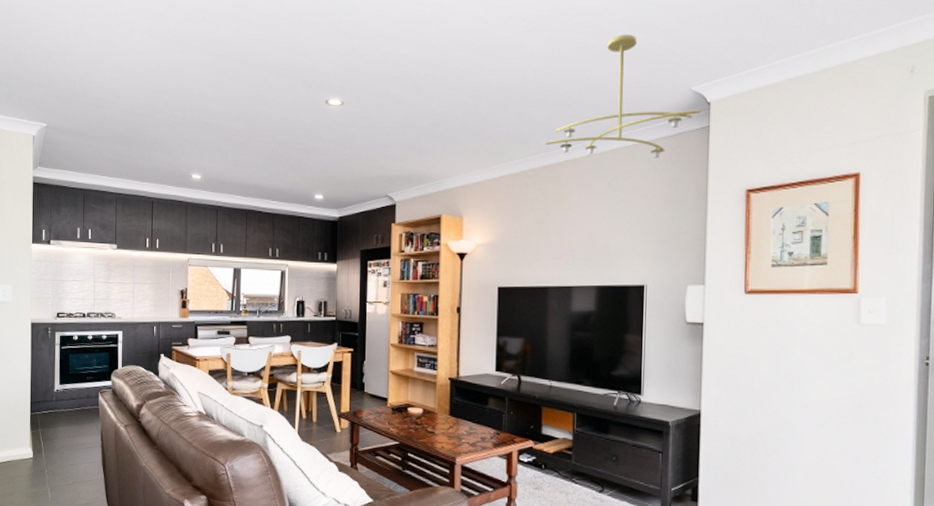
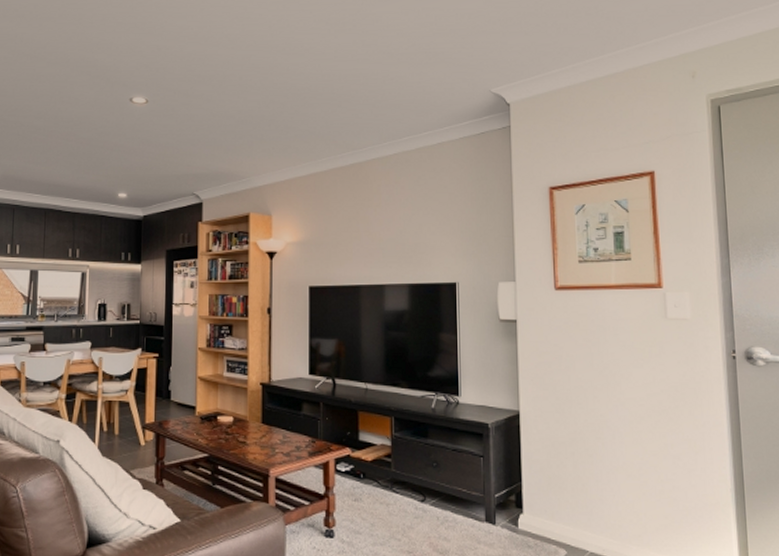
ceiling light fixture: present [545,34,702,159] -> none [352,39,502,157]

